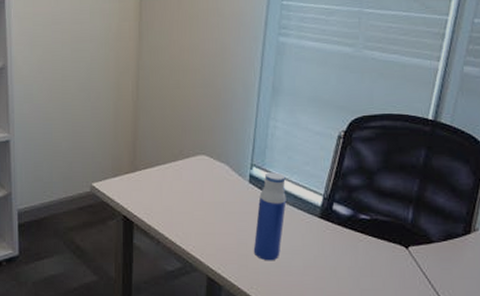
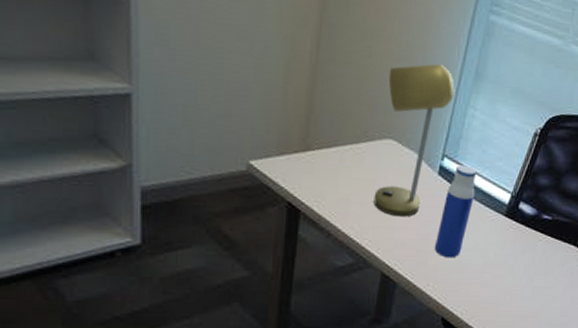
desk lamp: none [194,86,255,224] -> present [373,64,455,217]

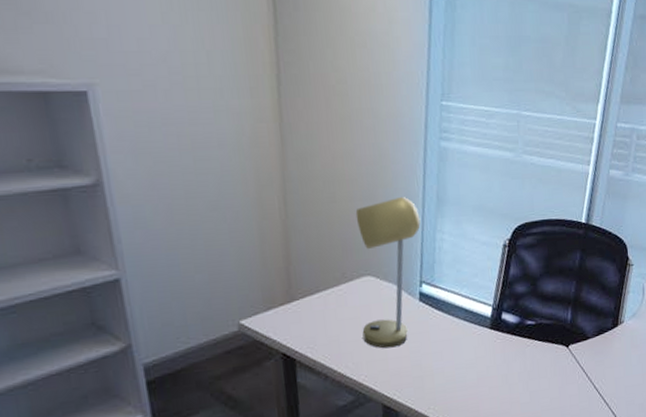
water bottle: present [434,165,477,258] -> none [428,287,458,379]

